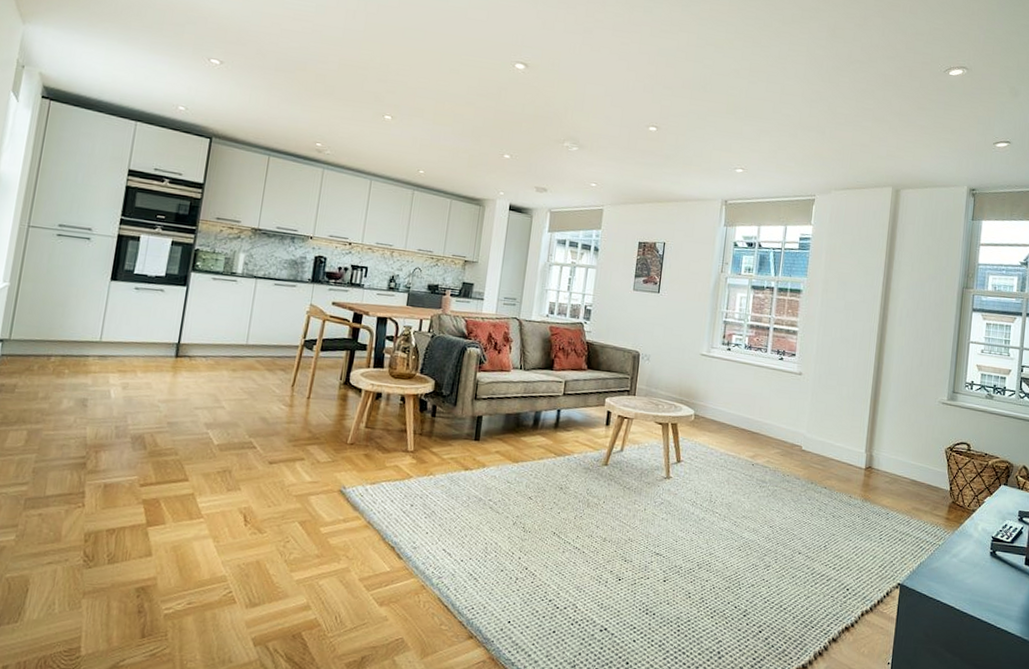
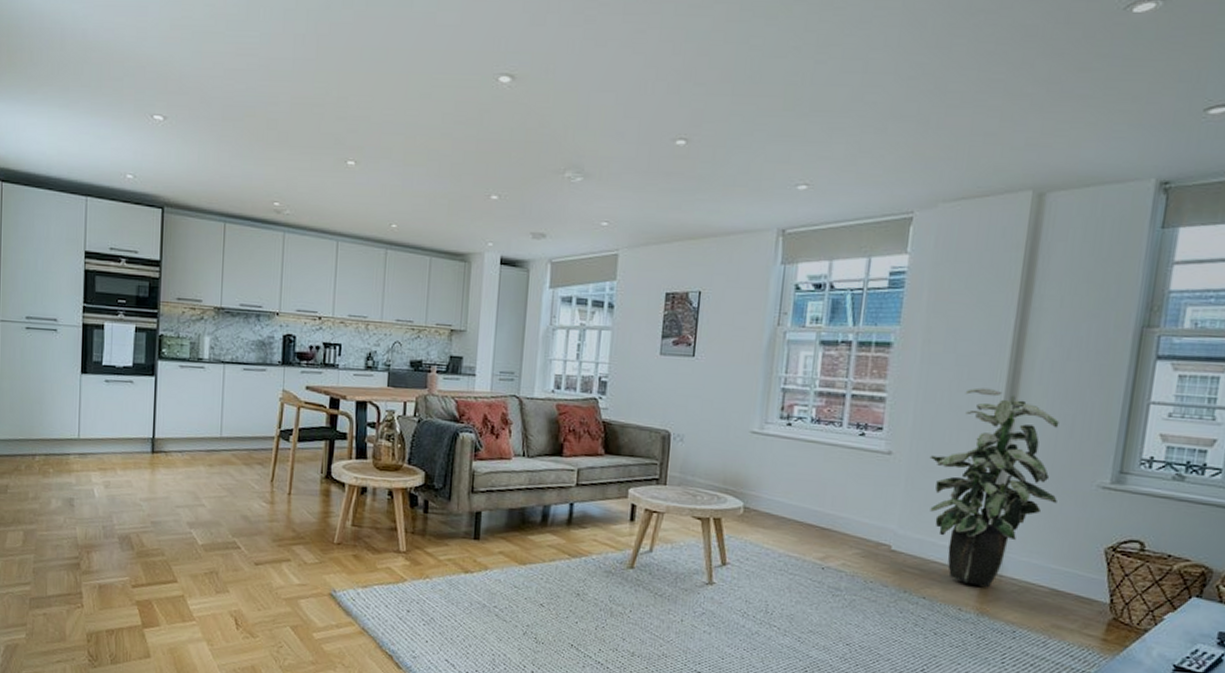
indoor plant: none [828,326,914,480] -> present [929,387,1060,588]

